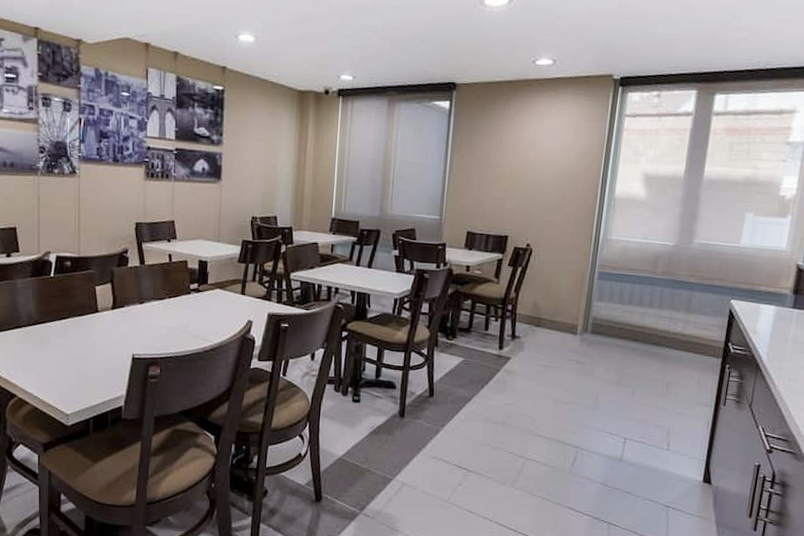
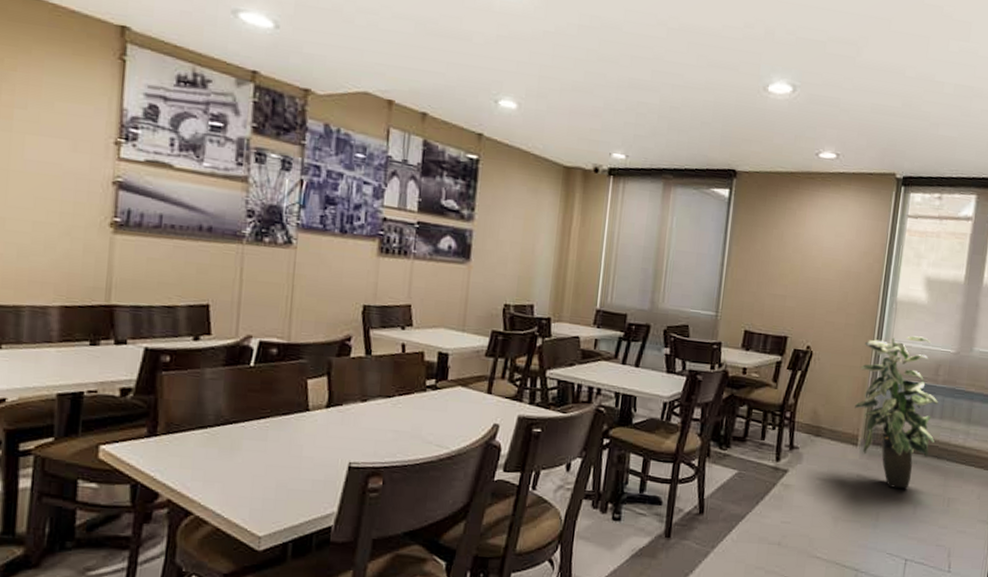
indoor plant: none [574,230,657,374] -> present [855,336,938,489]

